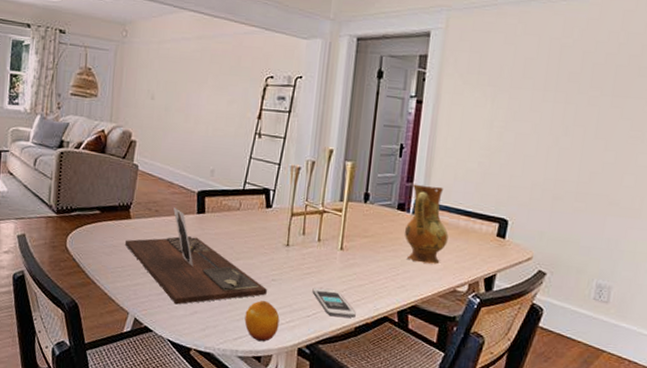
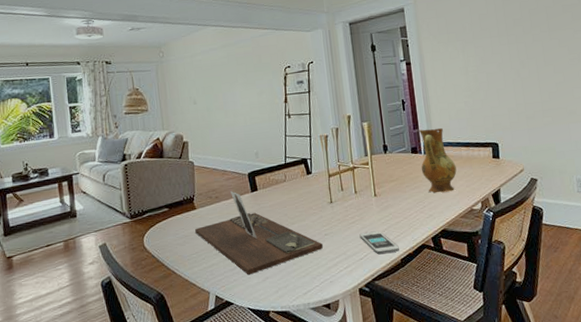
fruit: present [244,300,280,342] -> none [309,253,339,291]

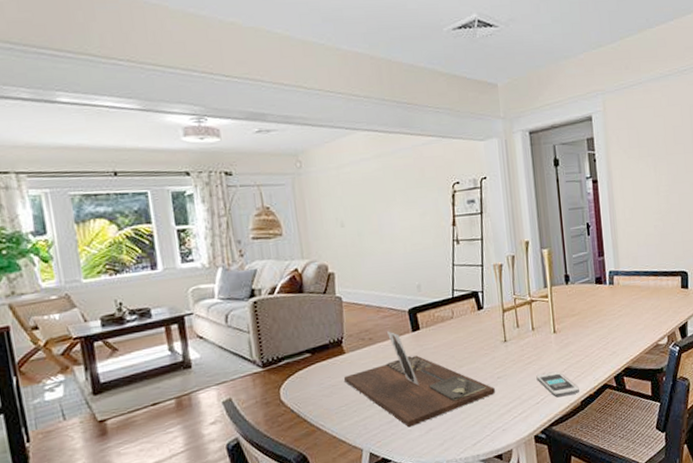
ceramic jug: present [418,128,457,193] -> none [604,255,643,328]

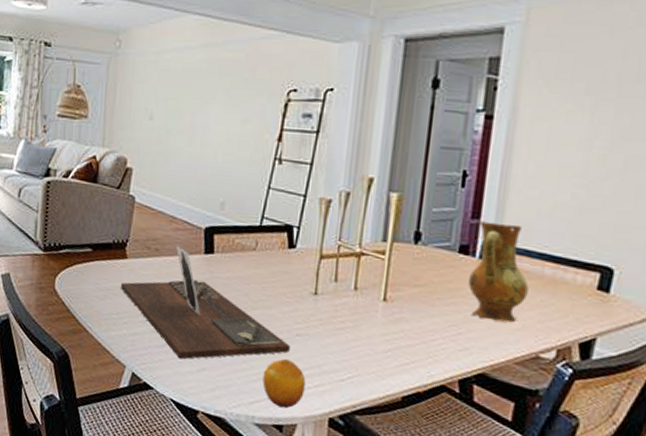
fruit: none [479,399,513,441] -> present [262,358,306,409]
smartphone: present [536,371,579,397] -> none [347,345,404,385]
ceramic jug: none [604,255,643,328] -> present [467,221,529,323]

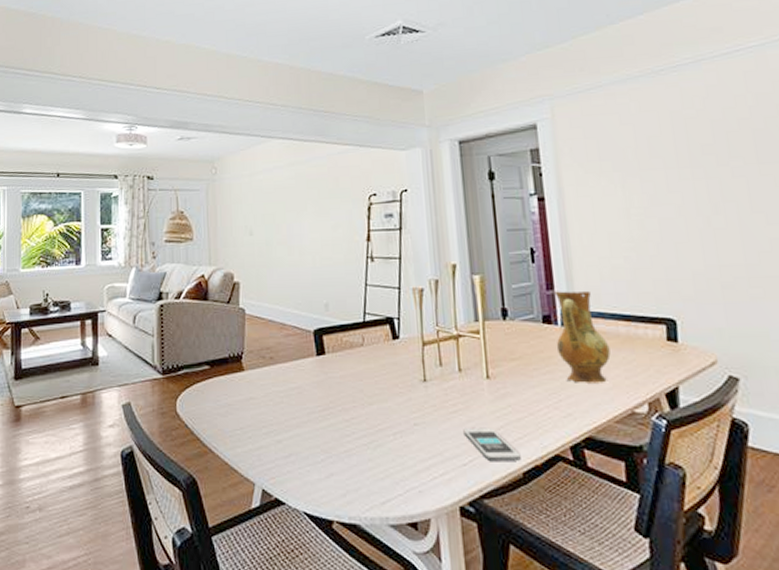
decorative tray: present [120,246,290,360] -> none [240,351,411,467]
fruit: present [262,358,306,409] -> none [389,450,432,504]
smartphone: none [347,345,404,385] -> present [463,427,521,461]

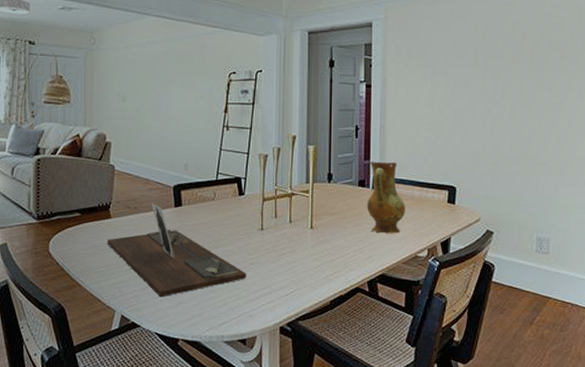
decorative tray: none [240,351,411,467] -> present [106,203,246,297]
smartphone: present [463,427,521,461] -> none [288,266,330,292]

